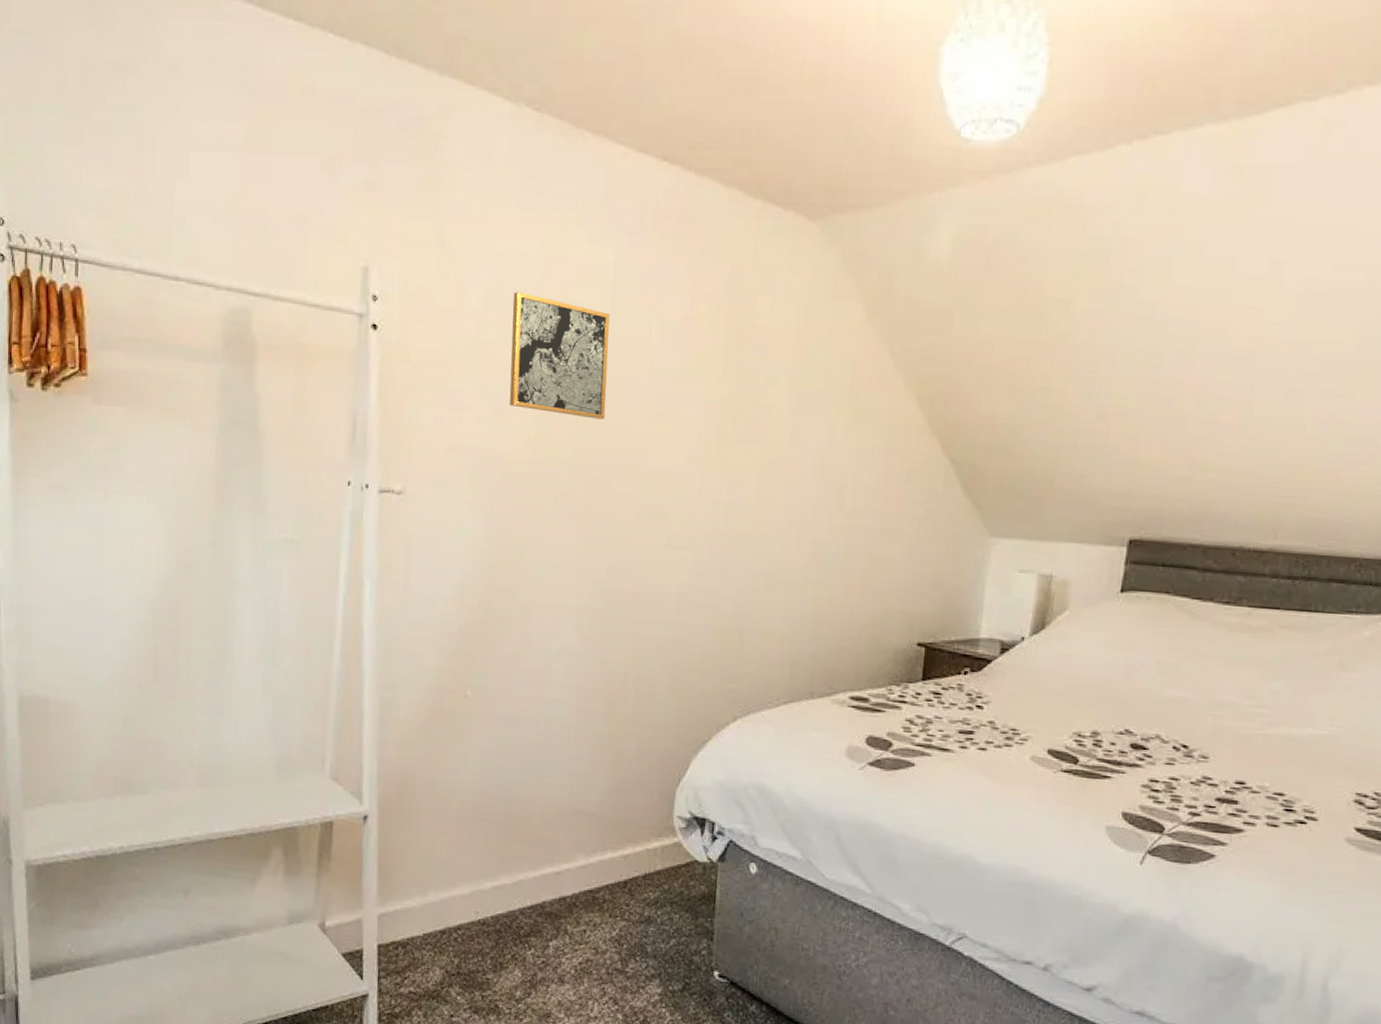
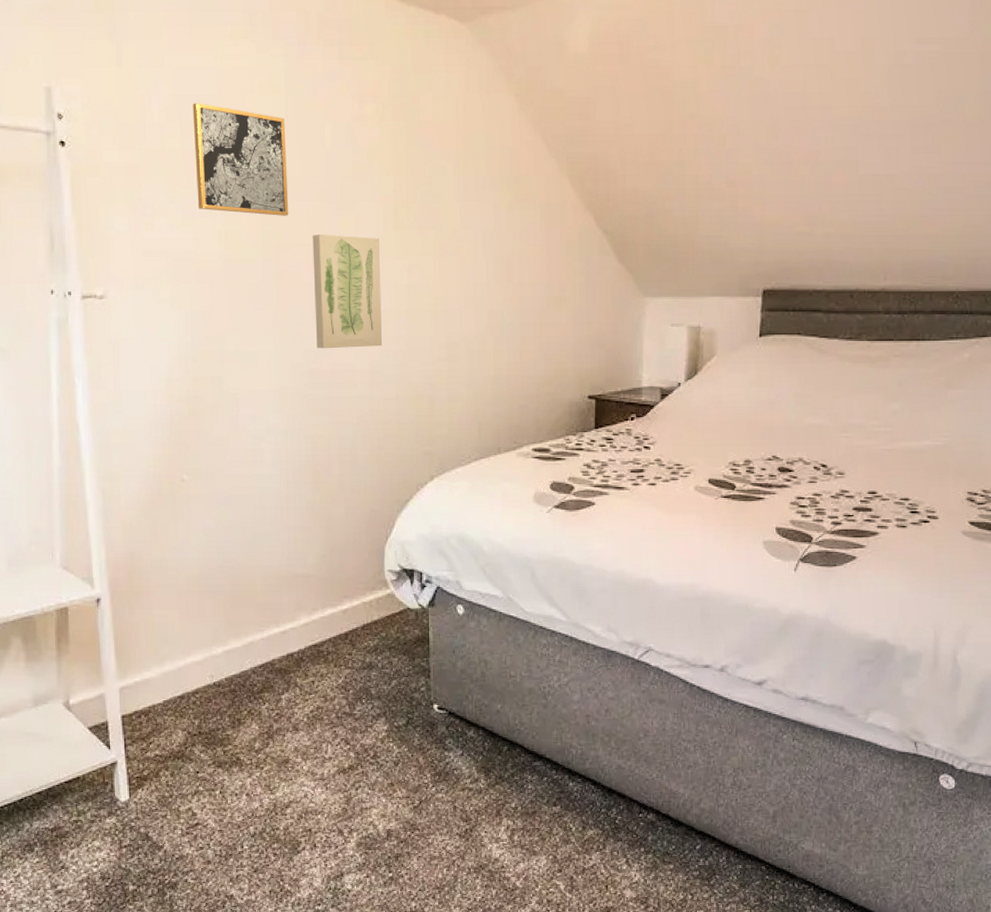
wall art: none [622,441,700,569] -> present [312,234,382,349]

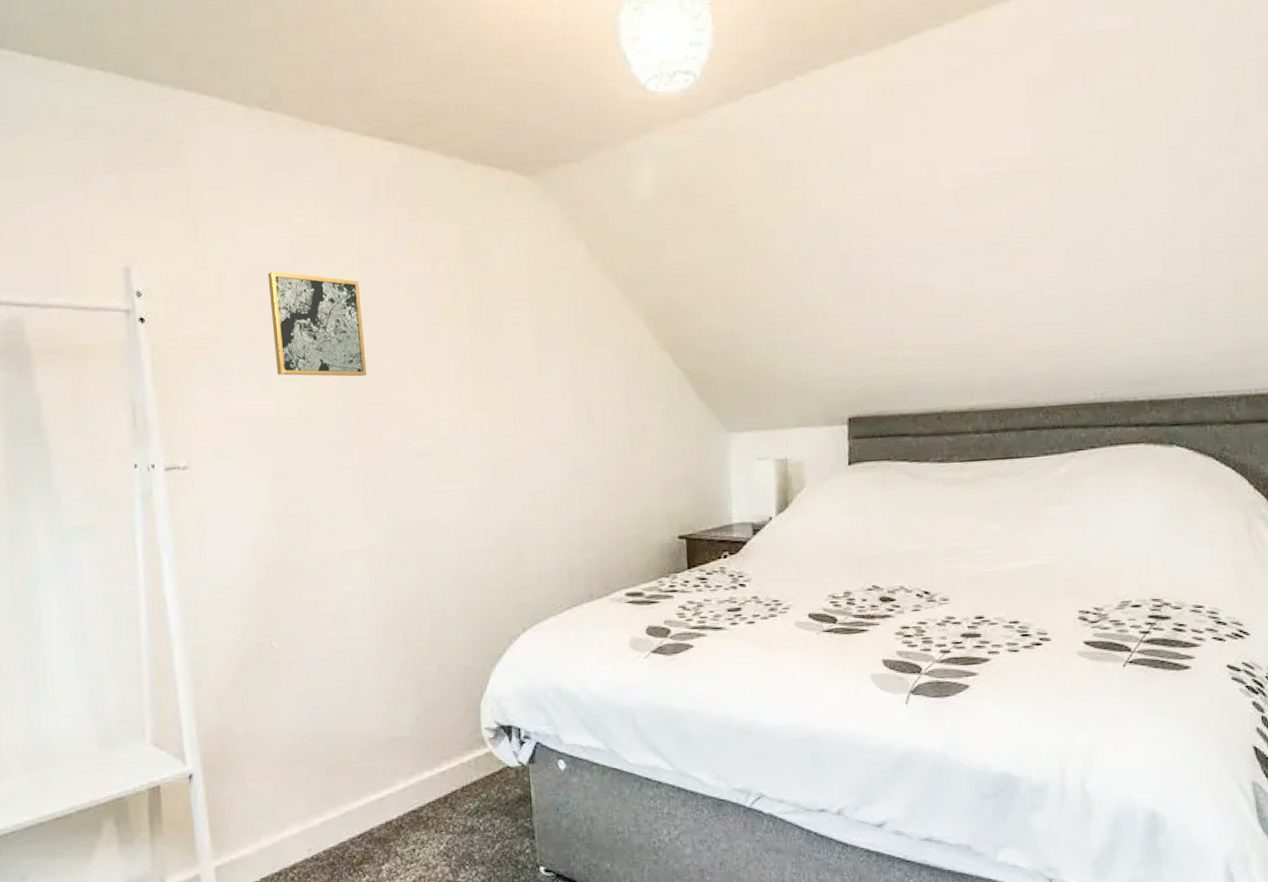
wall art: present [312,234,382,349] -> none [391,391,466,506]

